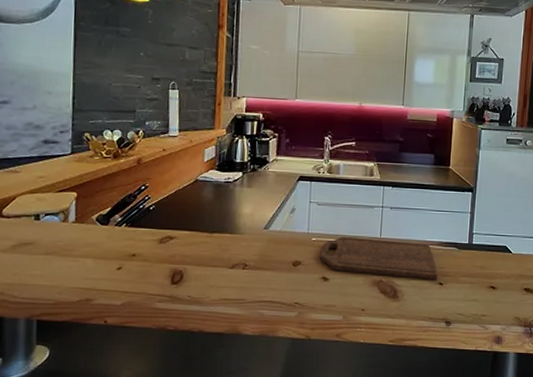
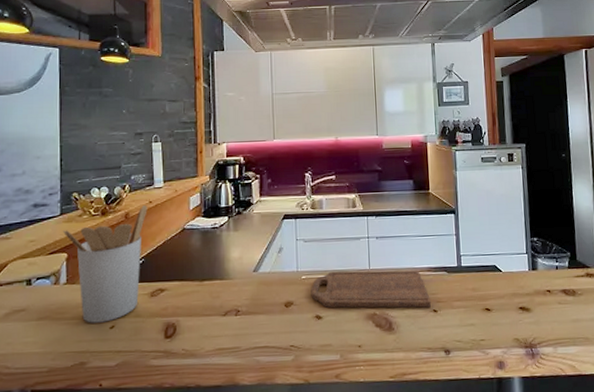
utensil holder: none [72,151,161,263] -> present [62,204,148,323]

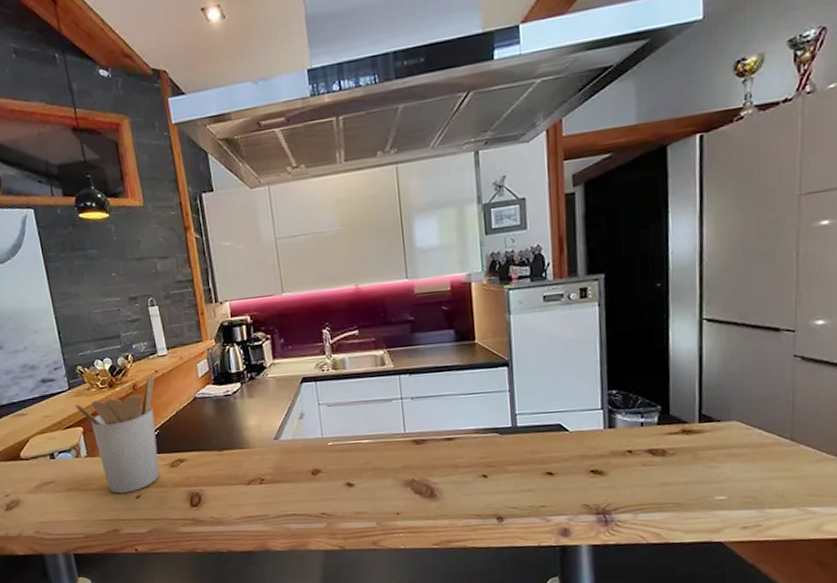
cutting board: present [311,271,432,308] -> none [339,433,481,475]

